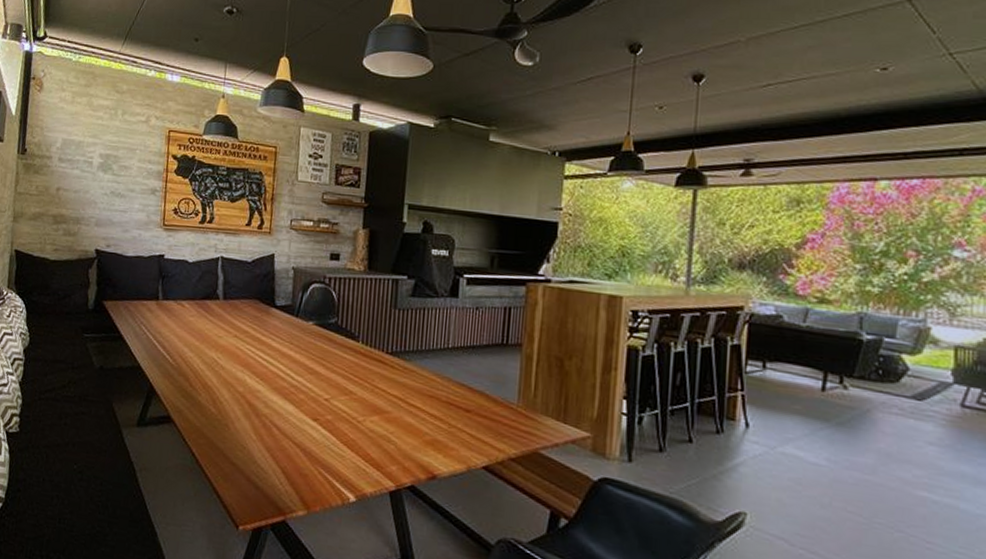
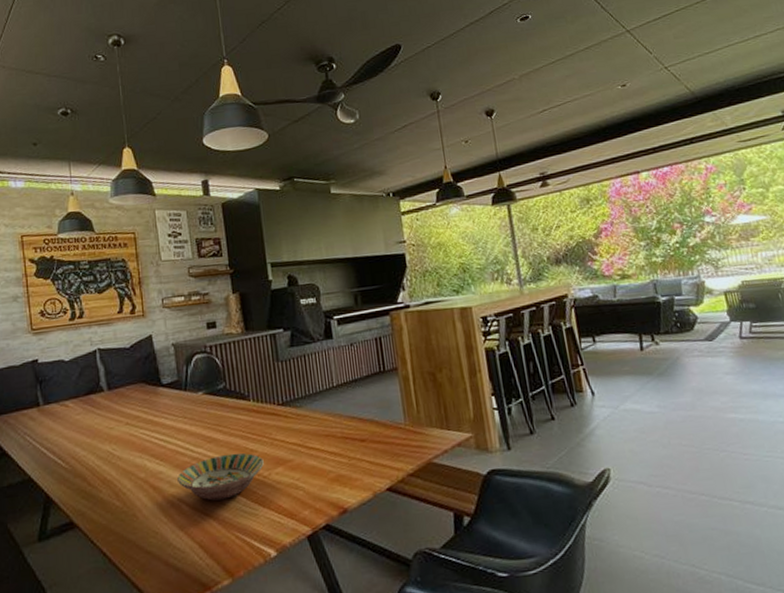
serving bowl: none [273,389,361,434] -> present [177,453,264,501]

